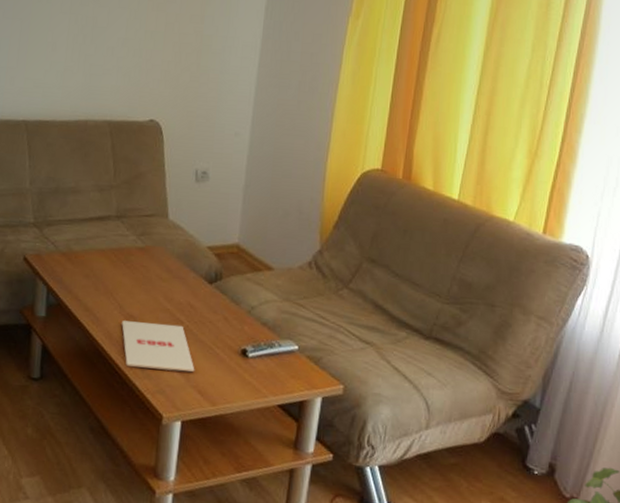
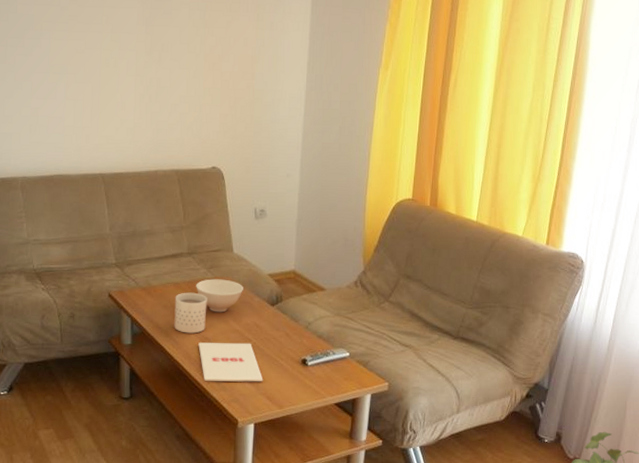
mug: none [95,261,135,310] -> present [174,292,207,334]
bowl: none [123,247,178,288] -> present [196,279,243,313]

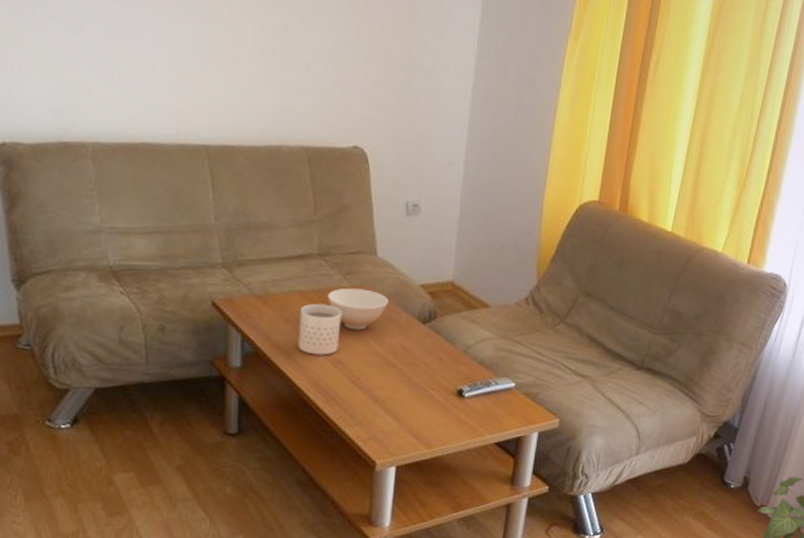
magazine: present [198,342,263,382] -> none [328,366,409,417]

